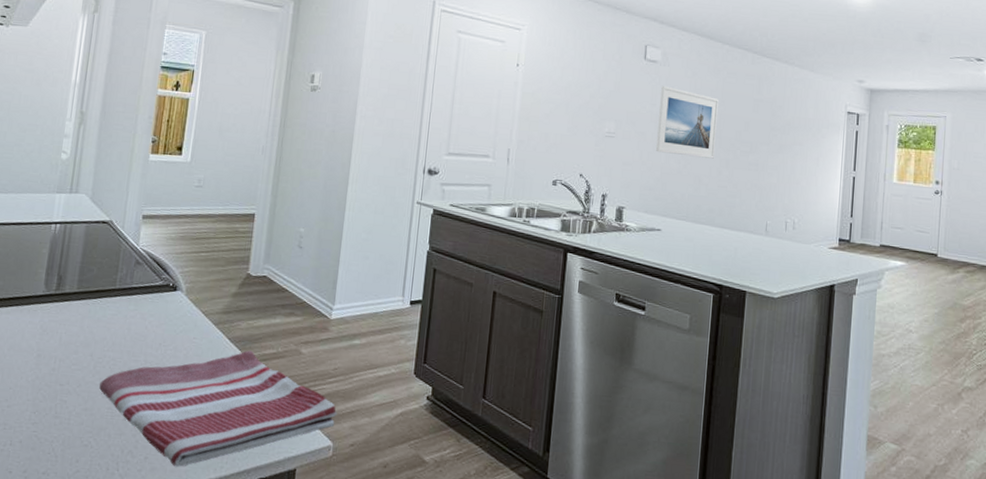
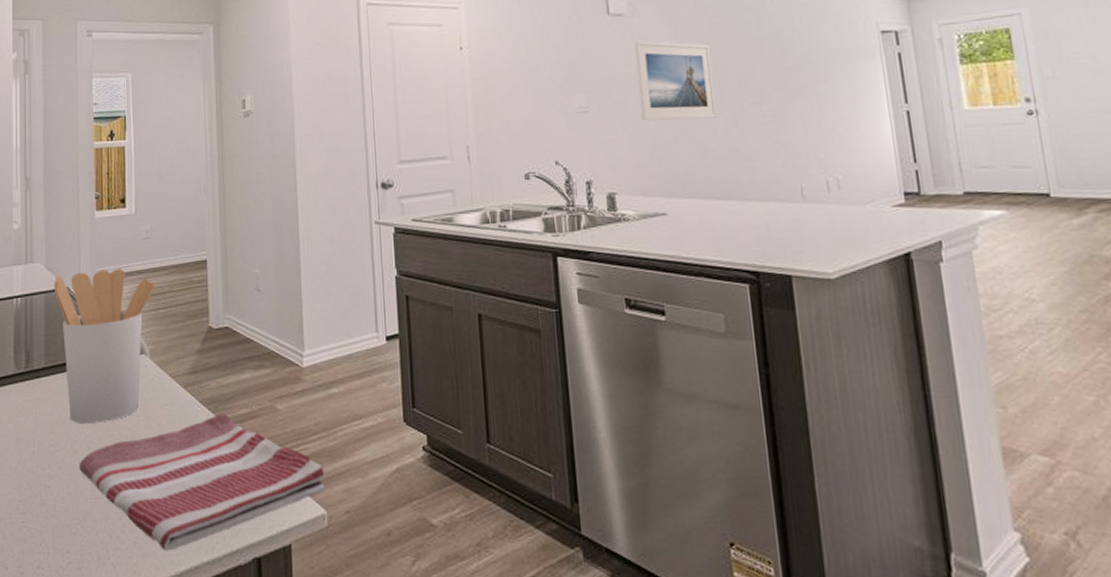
utensil holder: none [96,208,202,349] -> present [53,269,156,423]

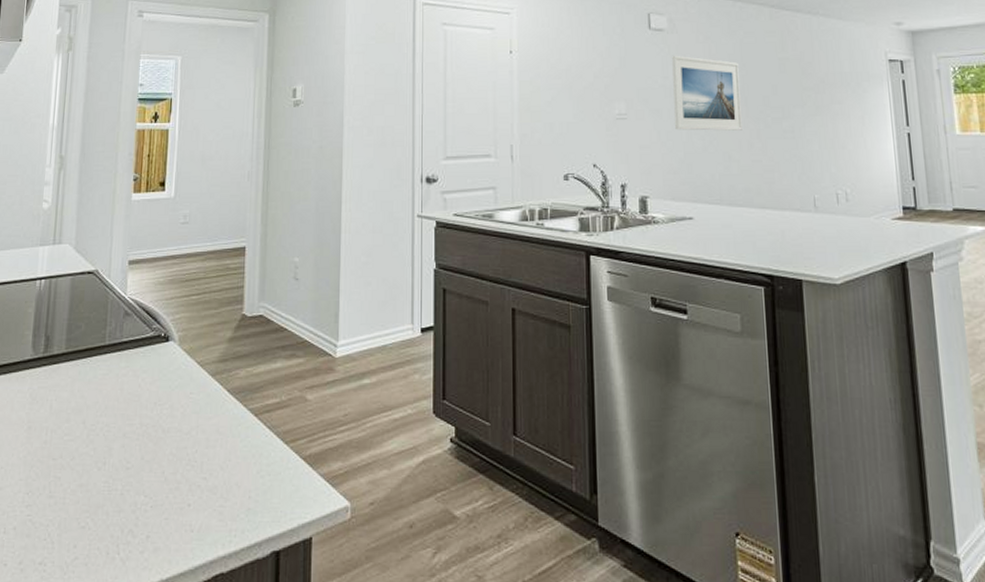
utensil holder: present [53,269,156,423] -> none [81,253,191,412]
dish towel: present [78,412,326,551] -> none [93,402,352,545]

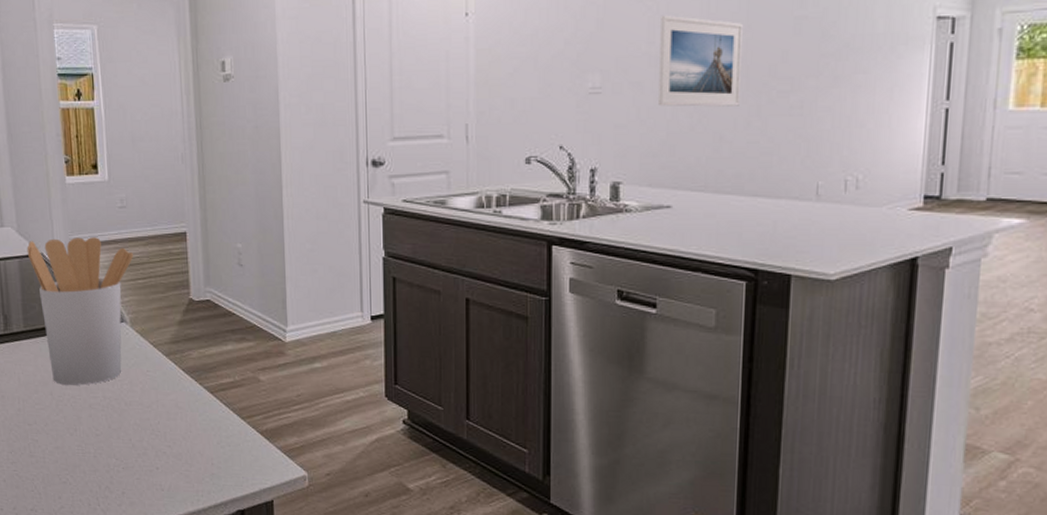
utensil holder: none [81,253,191,412] -> present [27,237,134,386]

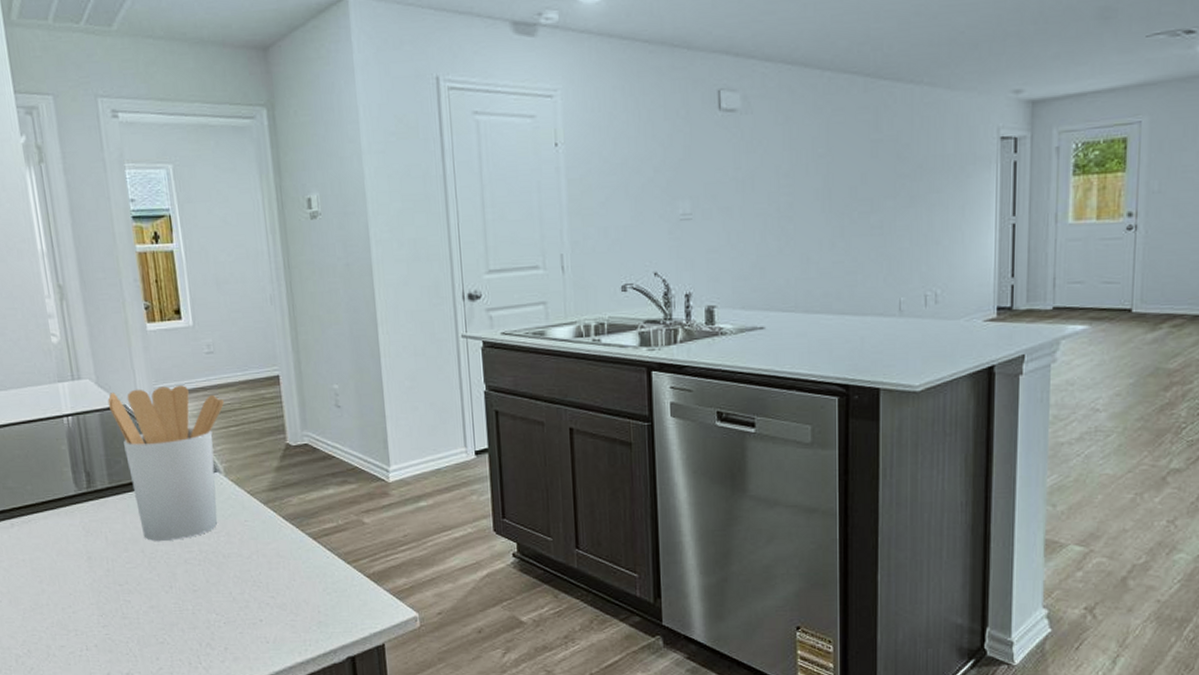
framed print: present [659,15,743,107] -> none [746,140,824,231]

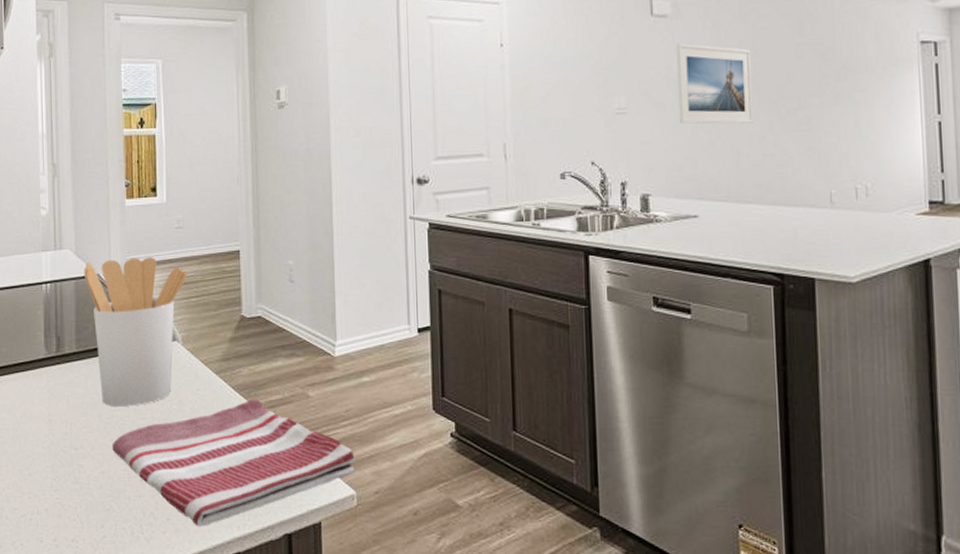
dish towel: none [158,527,417,654] -> present [111,398,356,527]
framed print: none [746,140,824,231] -> present [676,43,753,124]

